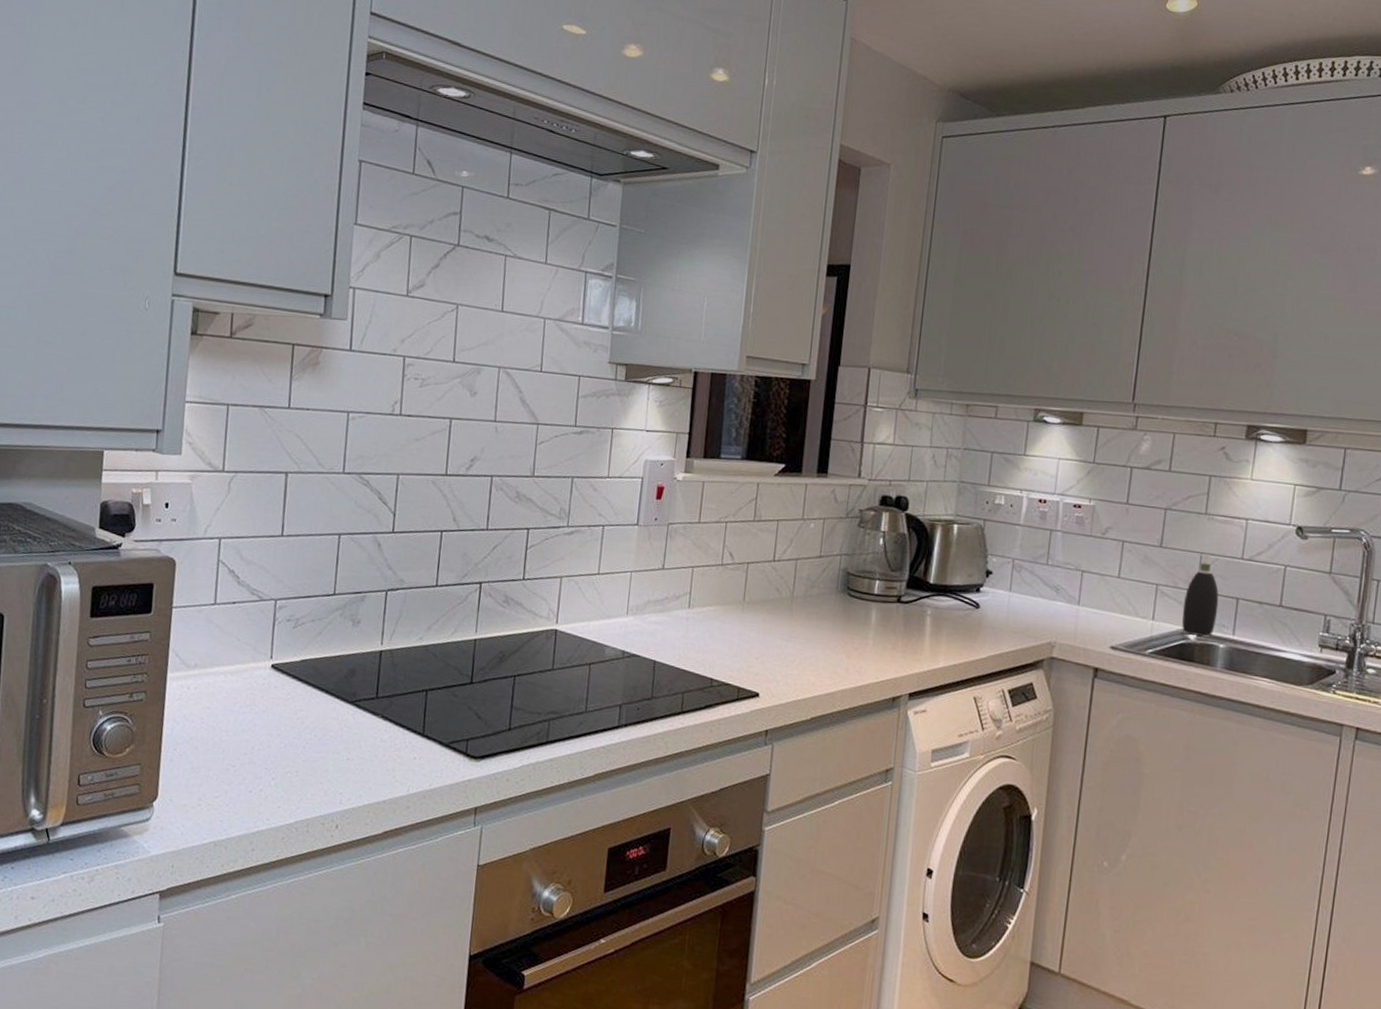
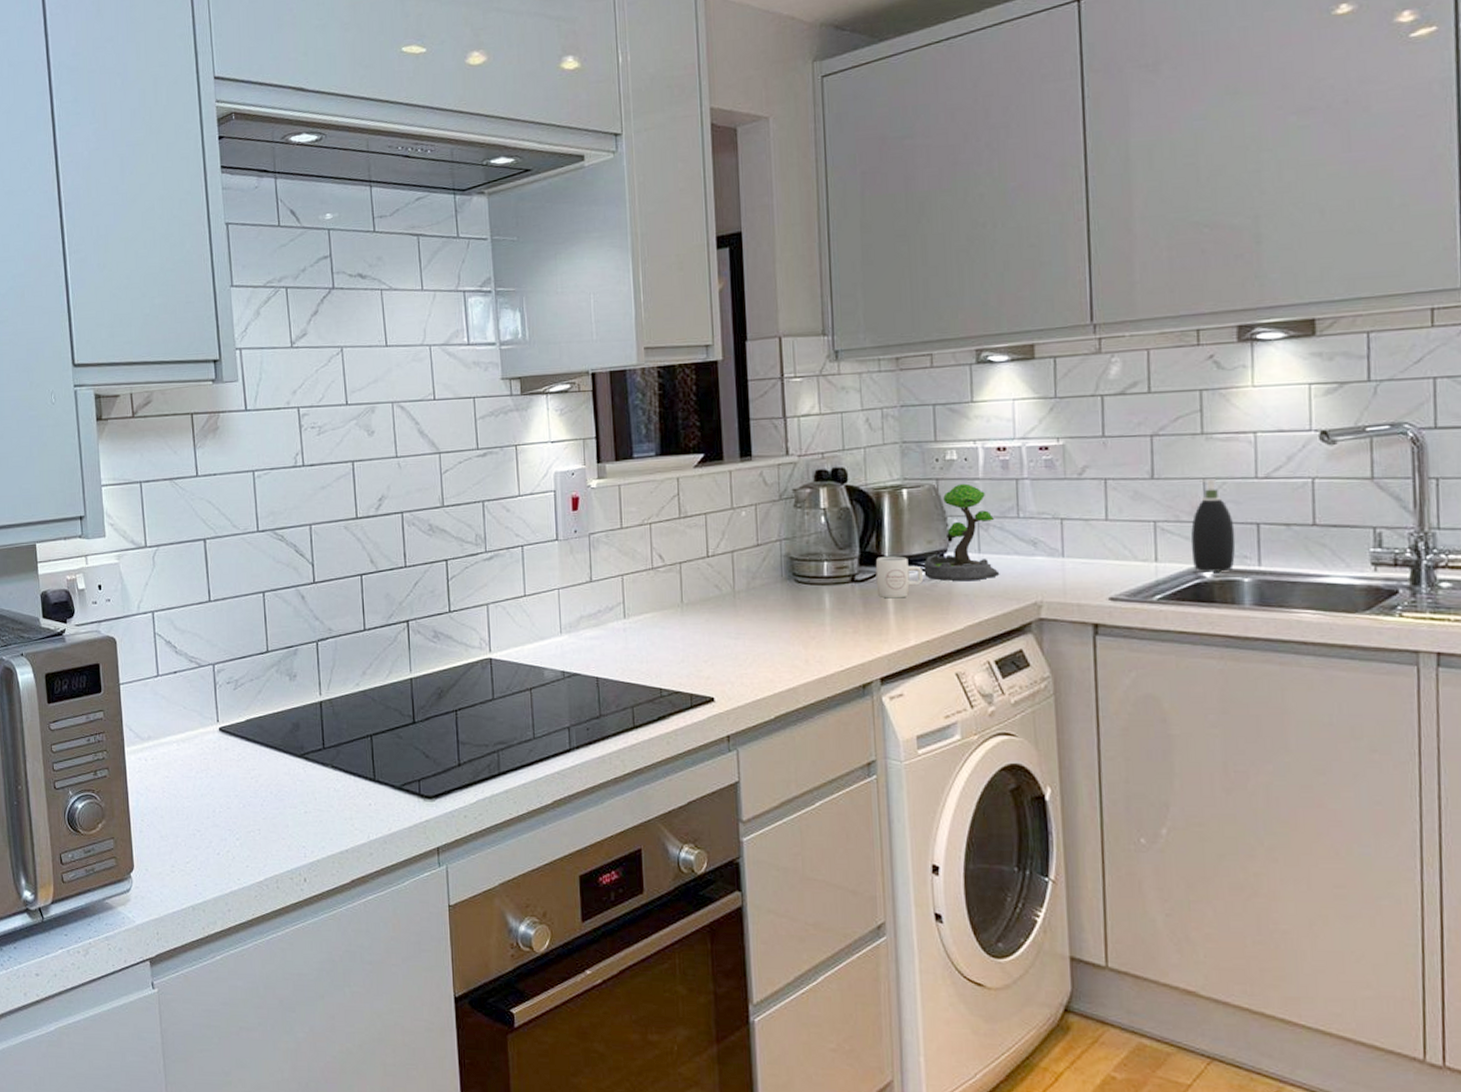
mug: none [918,583,960,623] -> present [875,556,923,599]
plant: none [960,527,1027,616] -> present [923,483,1000,581]

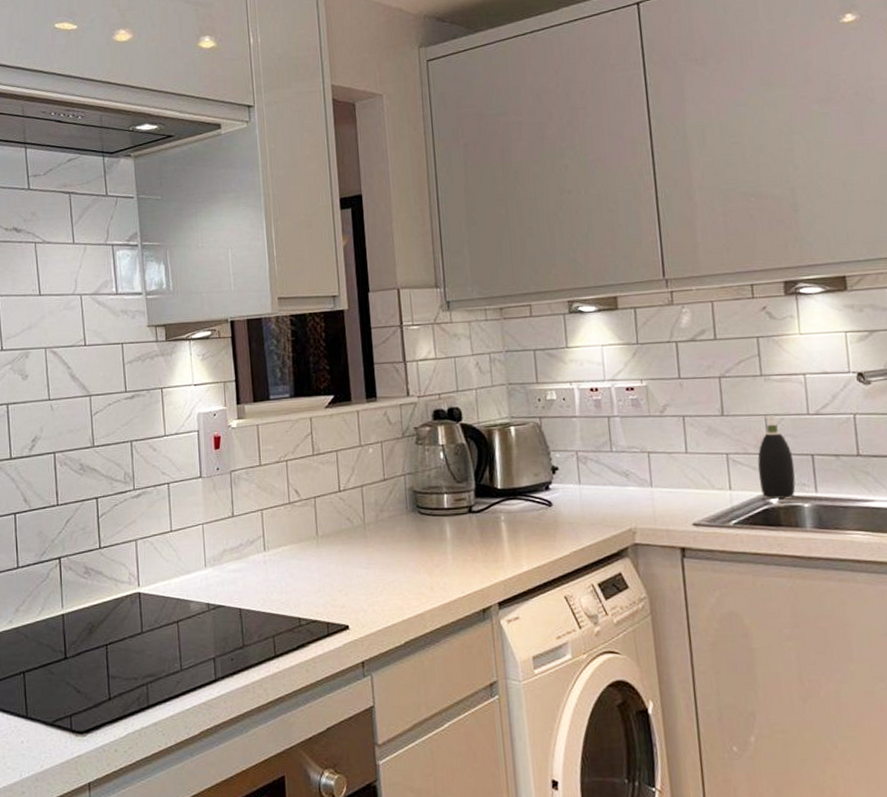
mug: present [875,556,923,599] -> none [489,488,532,528]
plant: present [923,483,1000,581] -> none [531,421,598,510]

